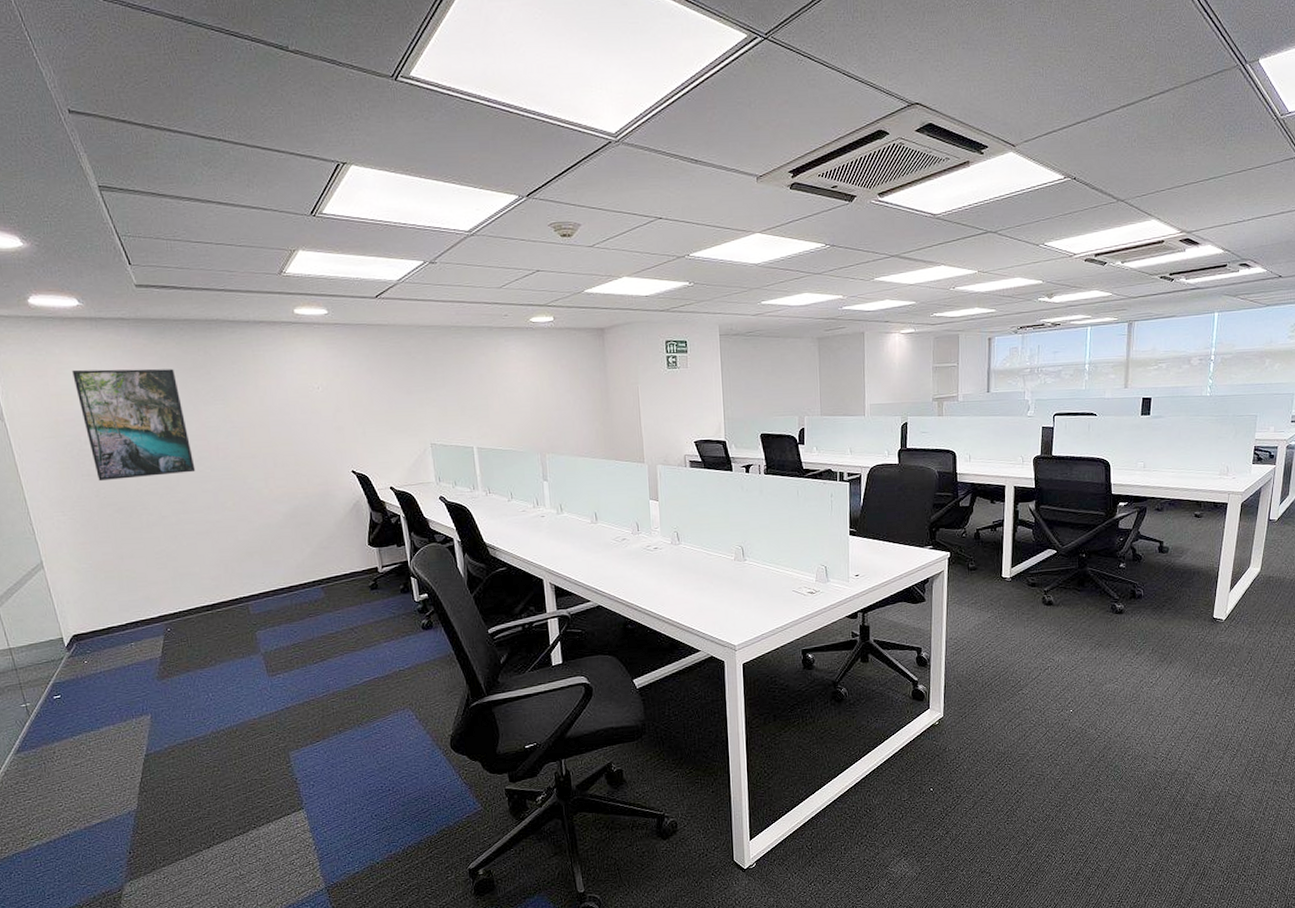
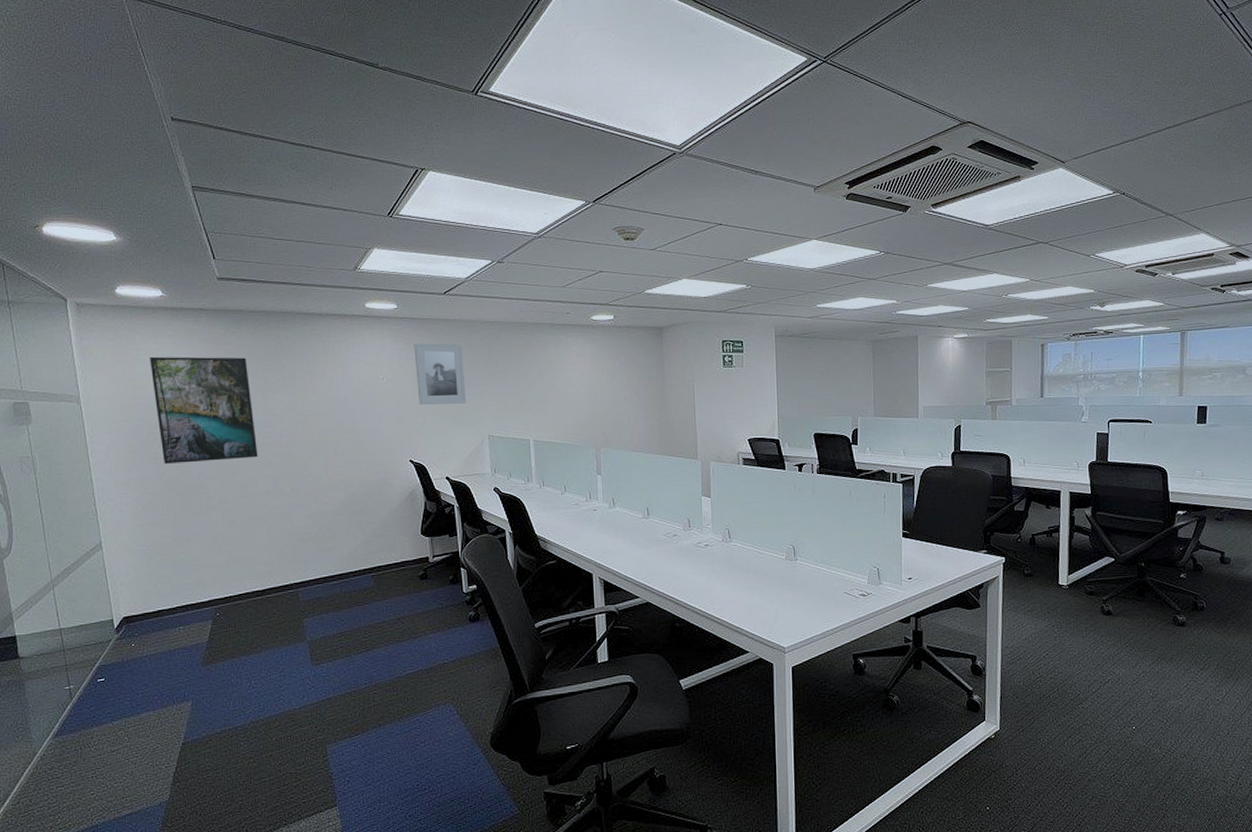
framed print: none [348,350,406,414] -> present [414,343,466,405]

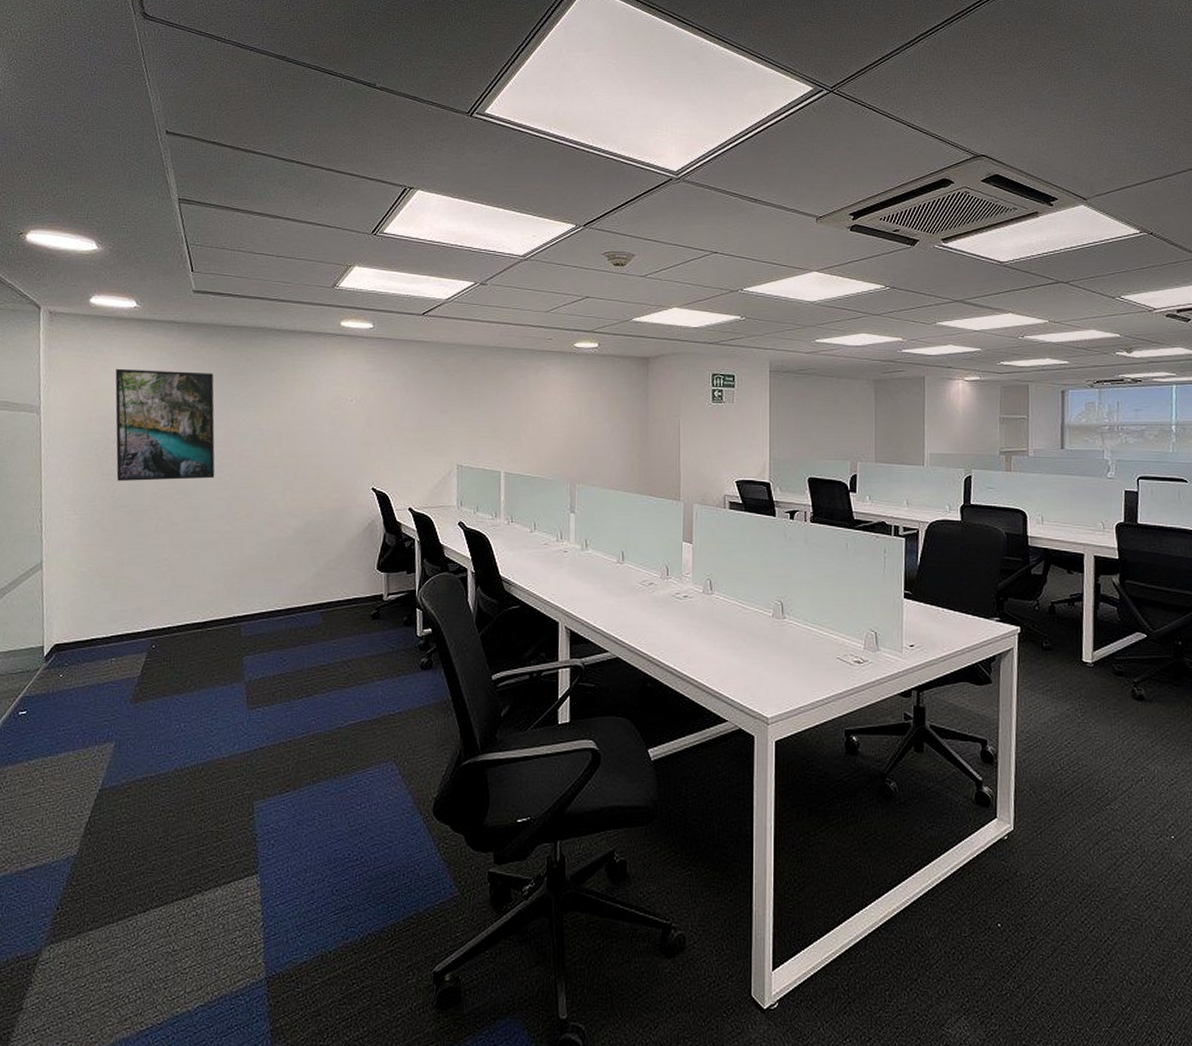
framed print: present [414,343,466,405] -> none [386,365,437,430]

